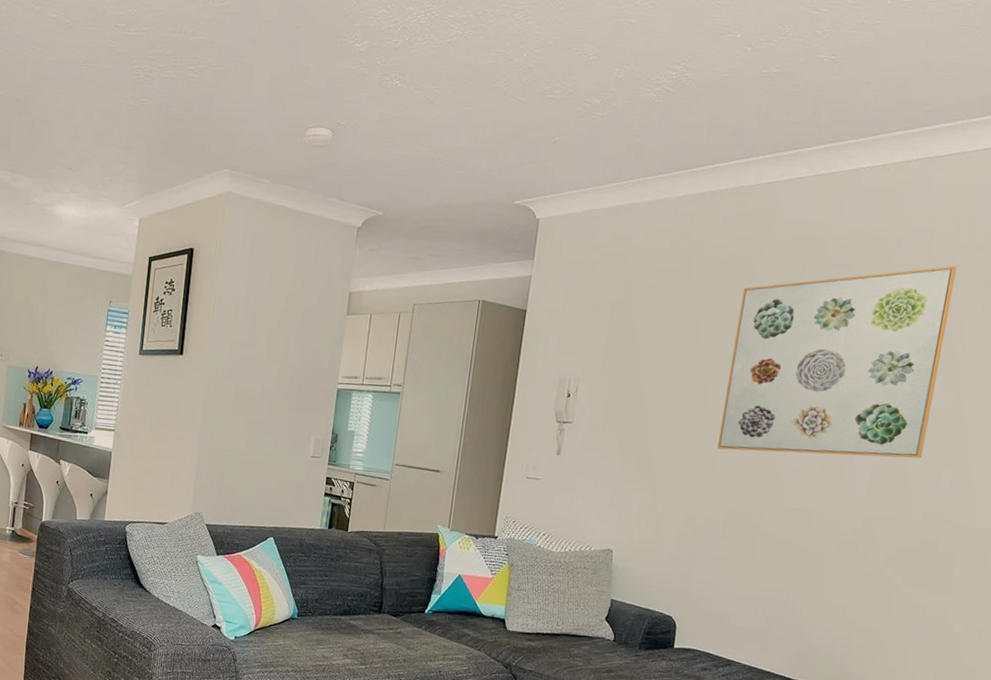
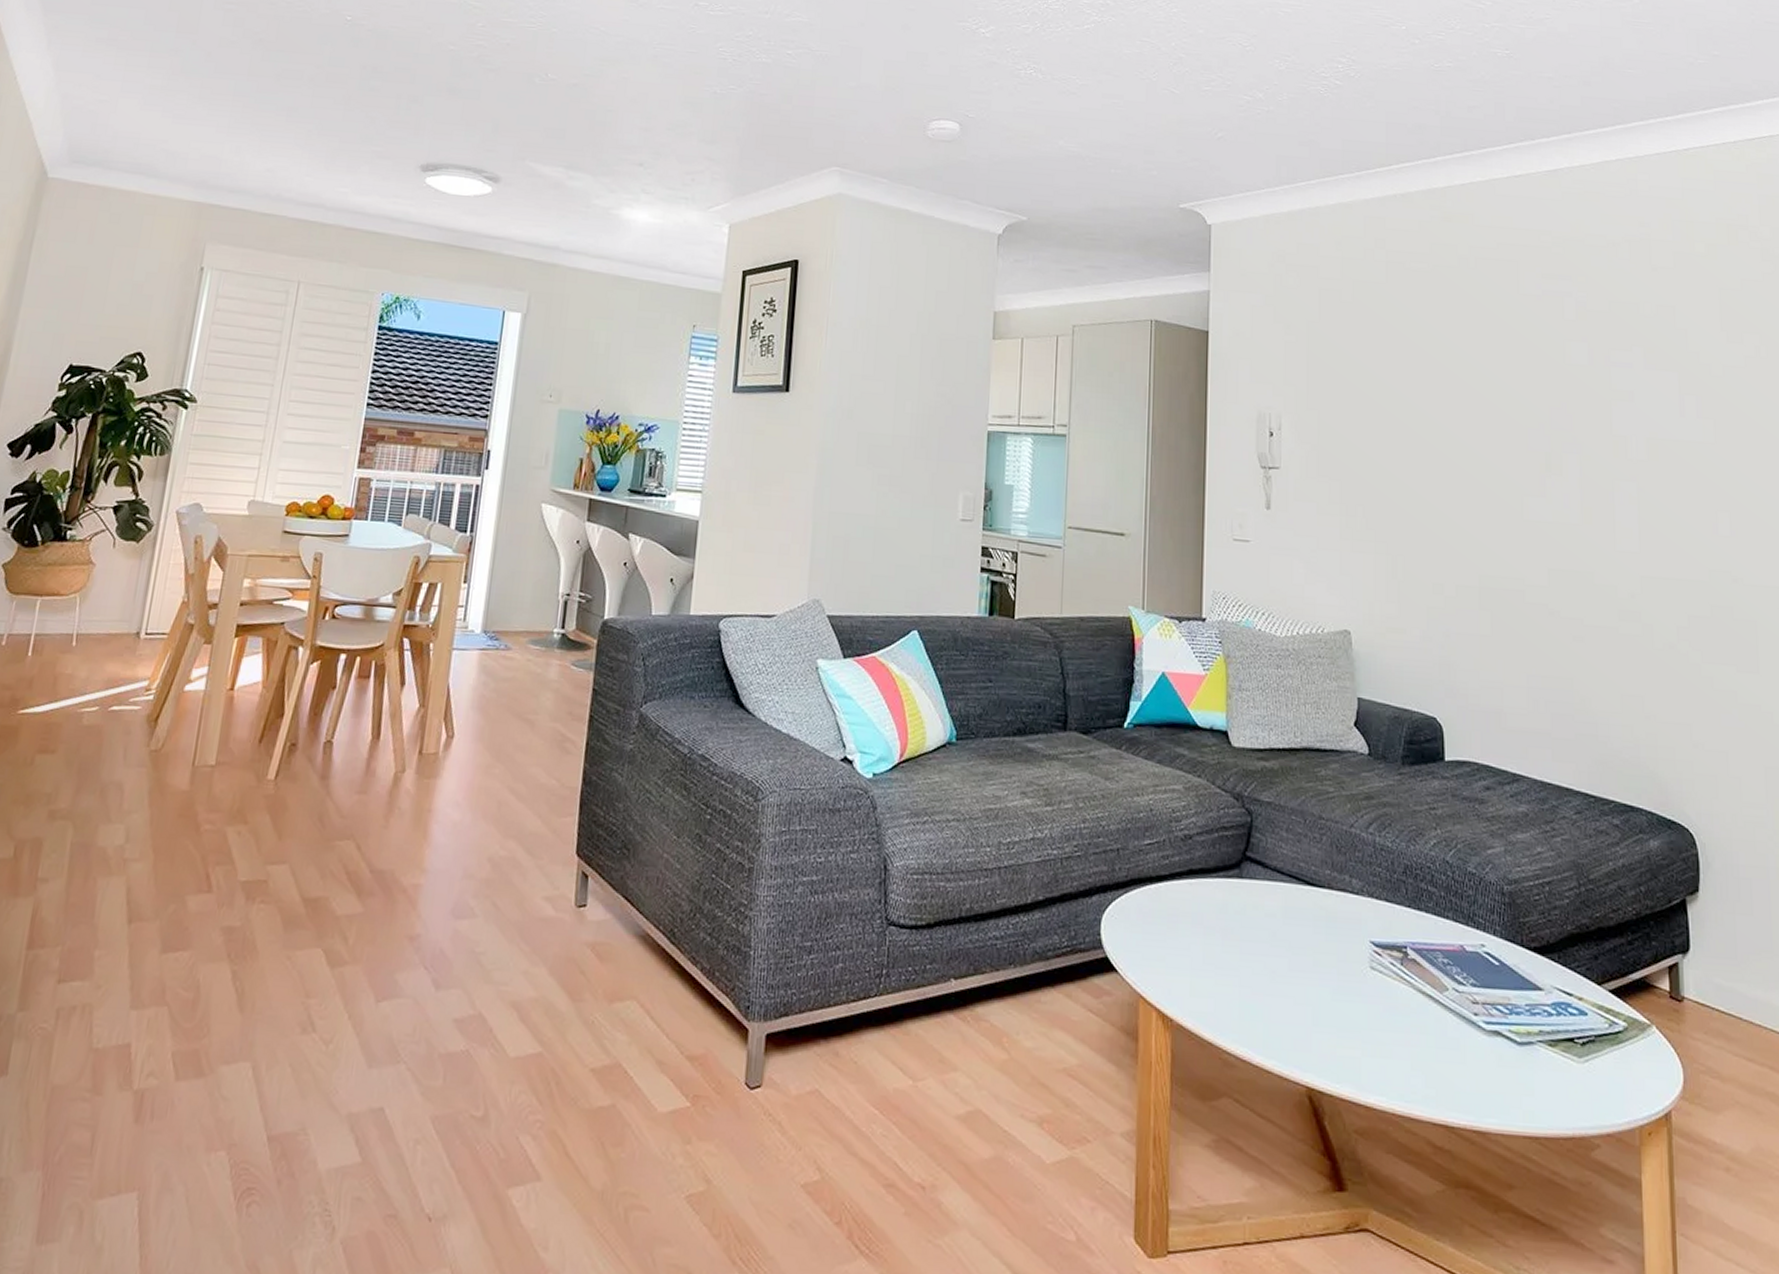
wall art: present [717,266,957,458] -> none [1454,276,1692,502]

